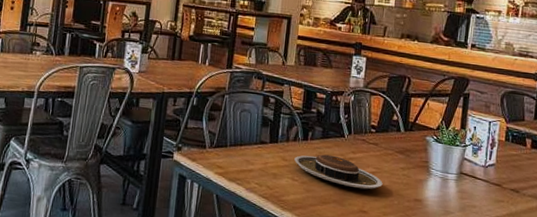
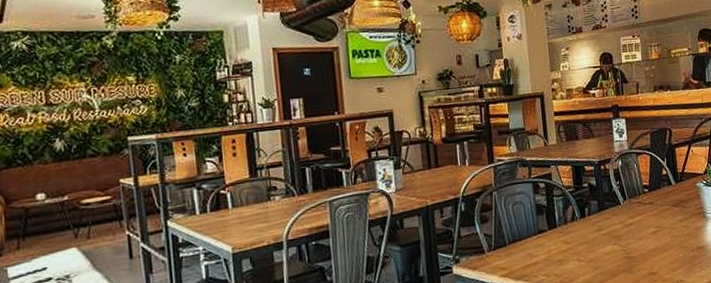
plate: present [294,154,383,190] -> none [576,225,666,253]

